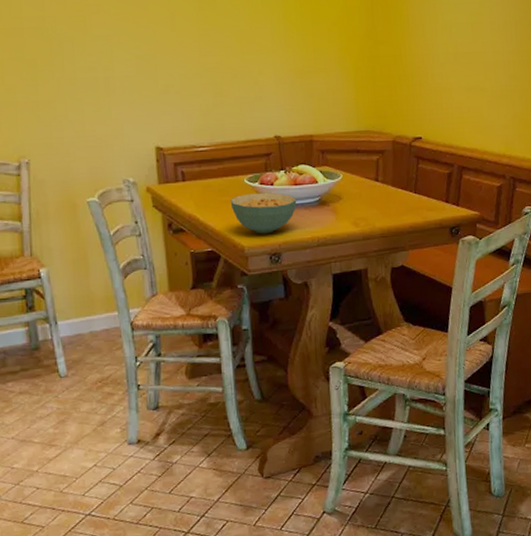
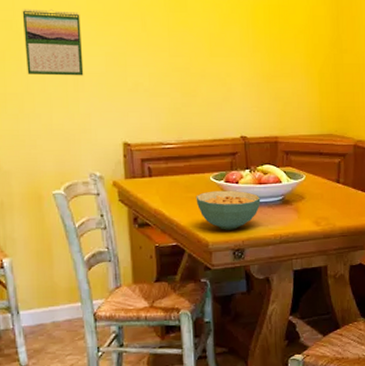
calendar: none [52,13,115,82] -> present [22,8,84,76]

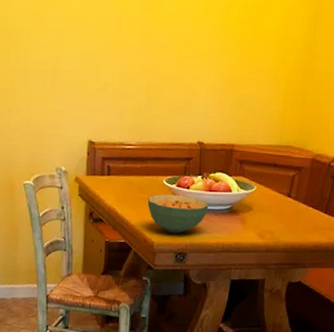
calendar: present [22,8,84,76] -> none [13,7,64,74]

